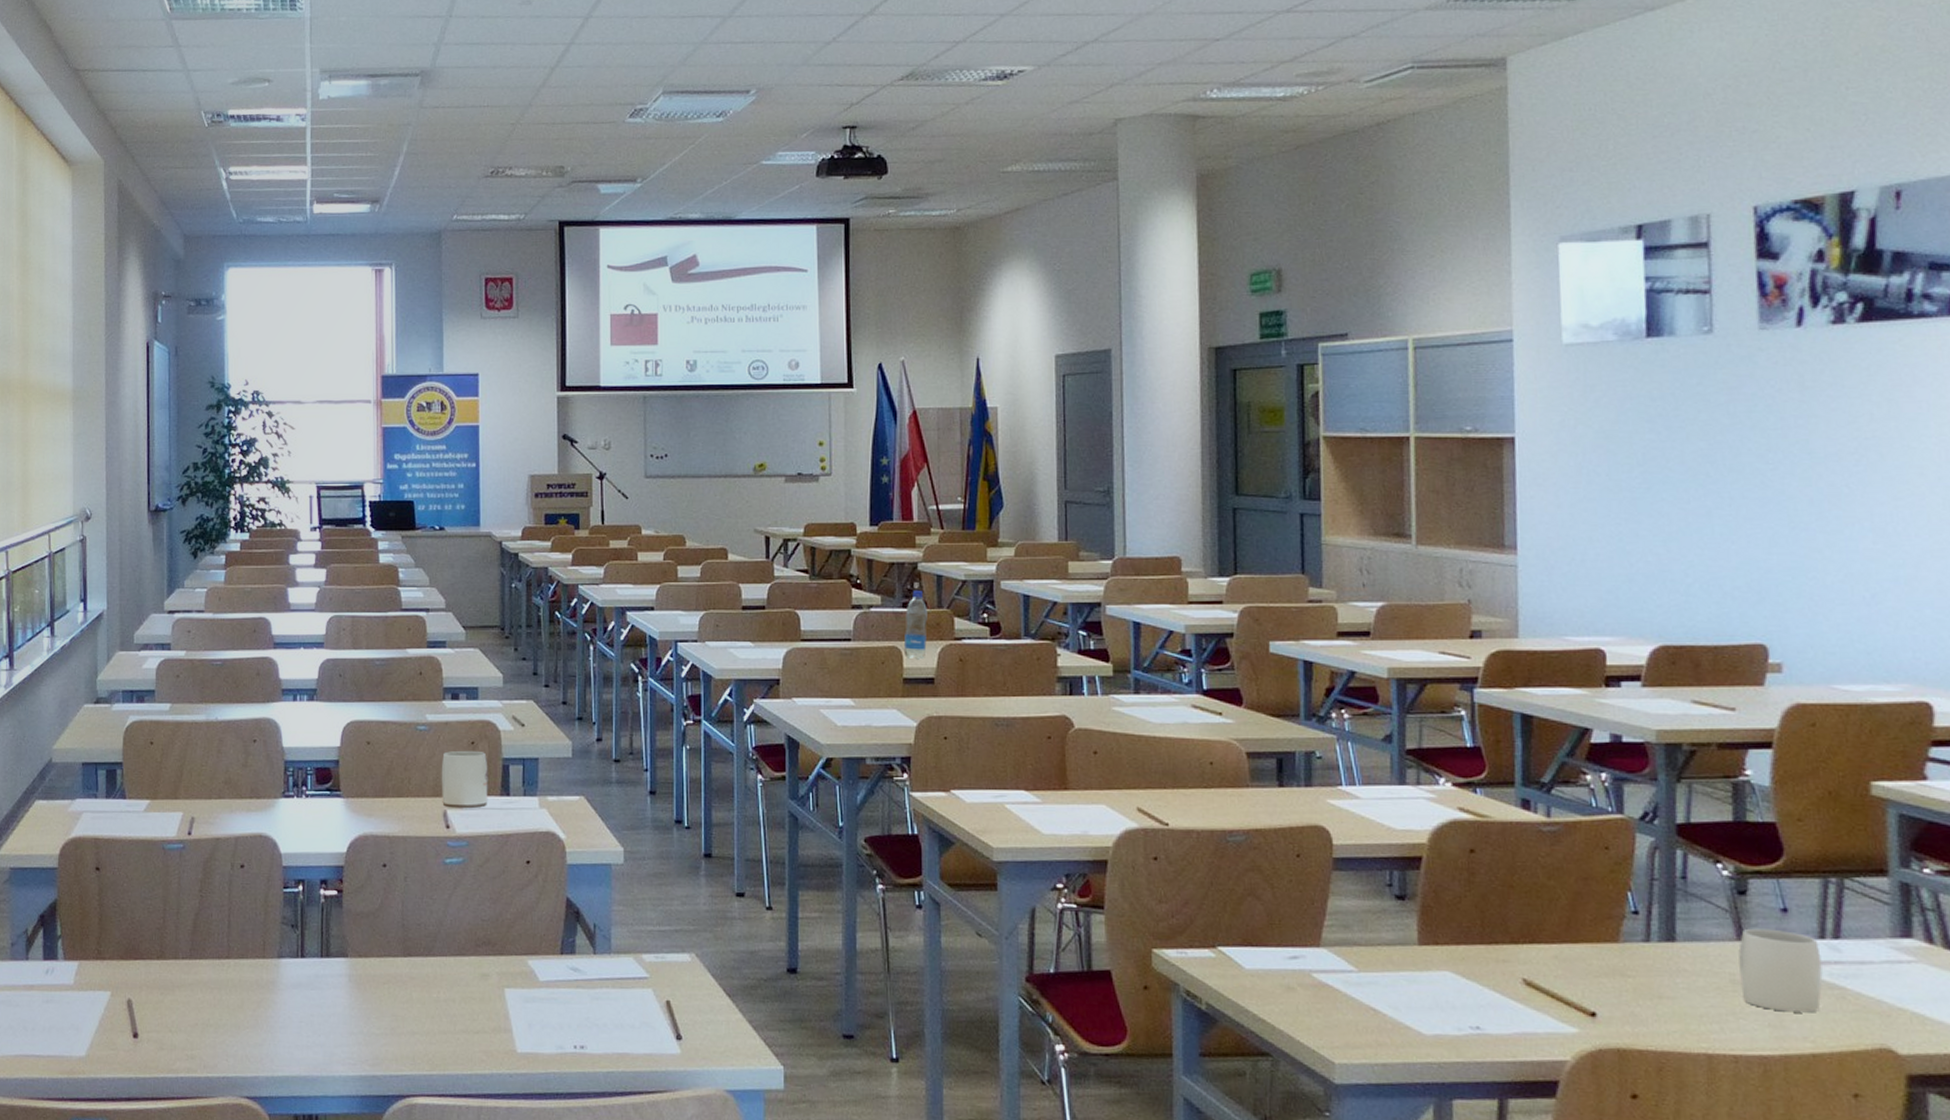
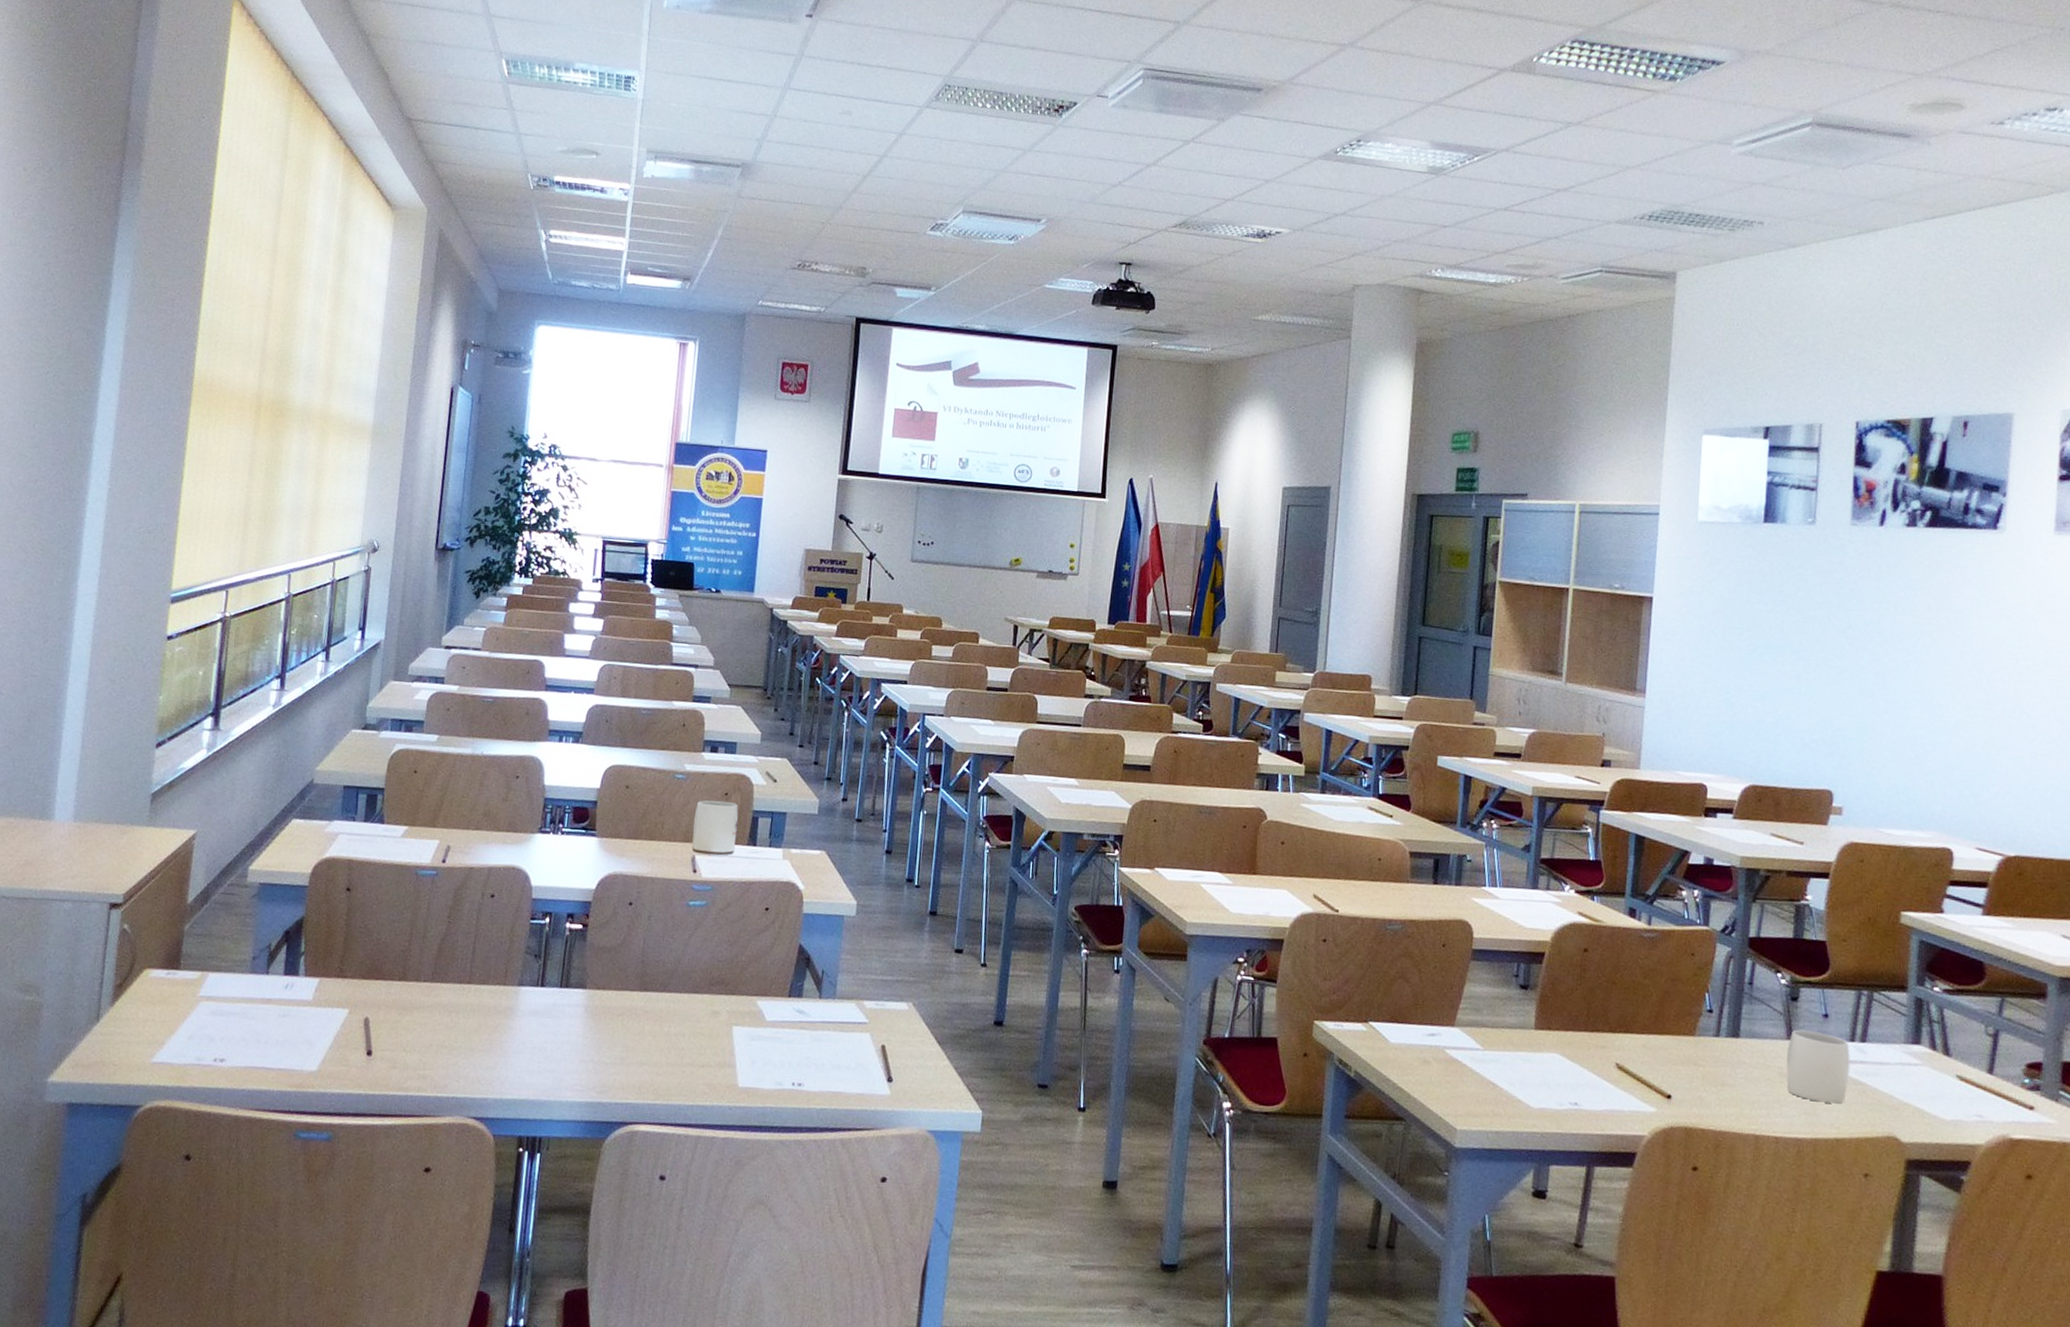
bottle: present [903,590,927,660] -> none [1126,685,1151,749]

